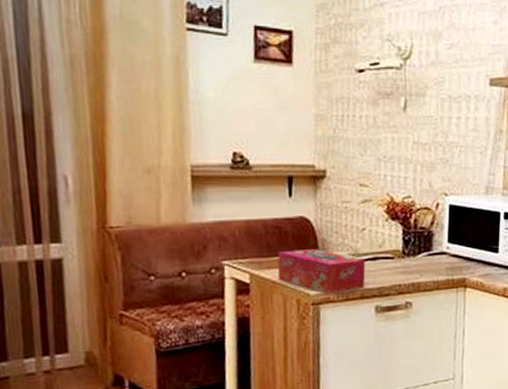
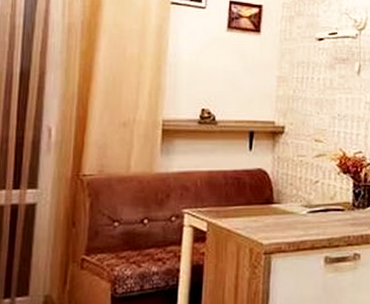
tissue box: present [277,248,366,293] -> none [233,199,317,243]

